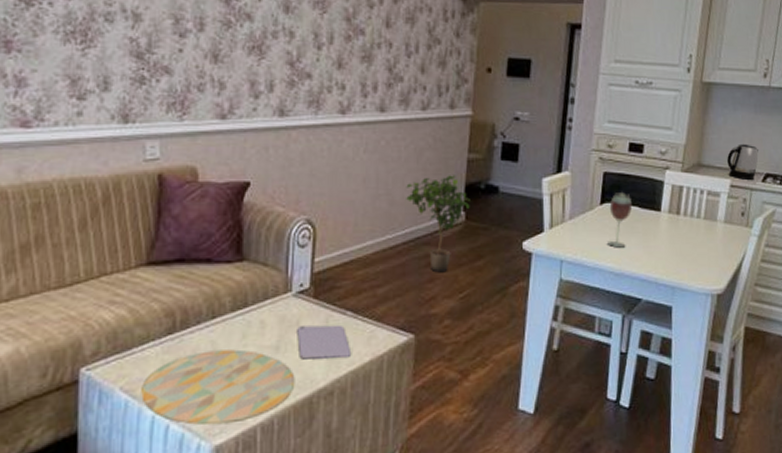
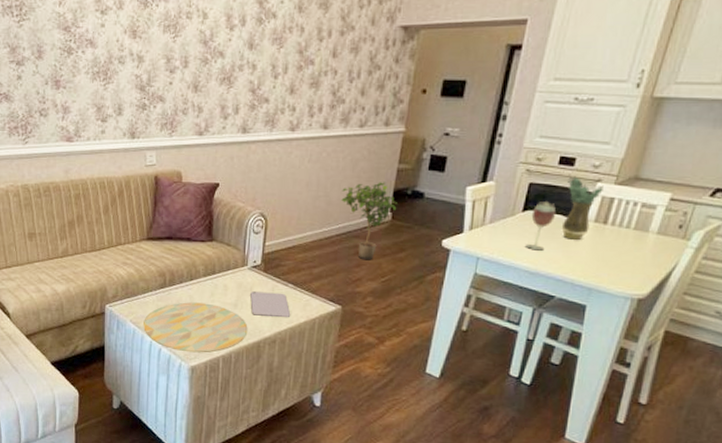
vase: none [639,162,672,233] -> present [561,175,604,240]
kettle: present [727,143,759,181] -> none [669,158,711,195]

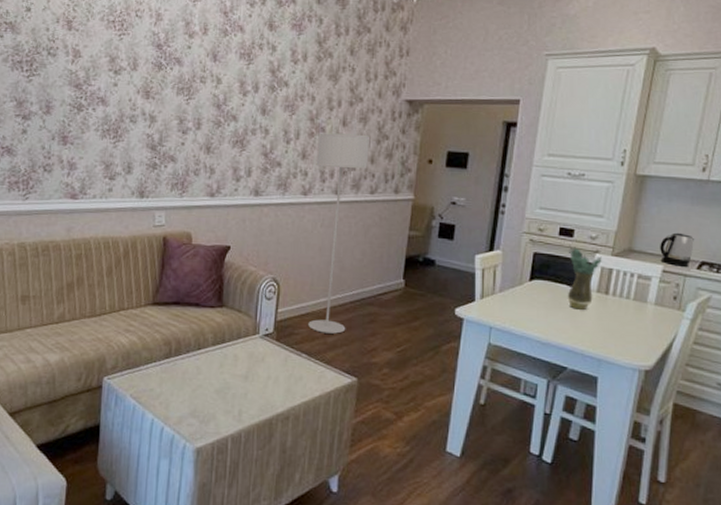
decorative tray: present [143,302,248,353] -> none [145,374,259,432]
tablet: present [250,291,291,318] -> none [262,362,305,392]
floor lamp: none [295,65,362,265] -> present [308,133,371,334]
potted plant: present [341,182,397,261] -> none [354,248,409,329]
wineglass: present [526,201,556,251] -> none [536,271,560,320]
kettle: none [669,158,711,195] -> present [660,232,694,268]

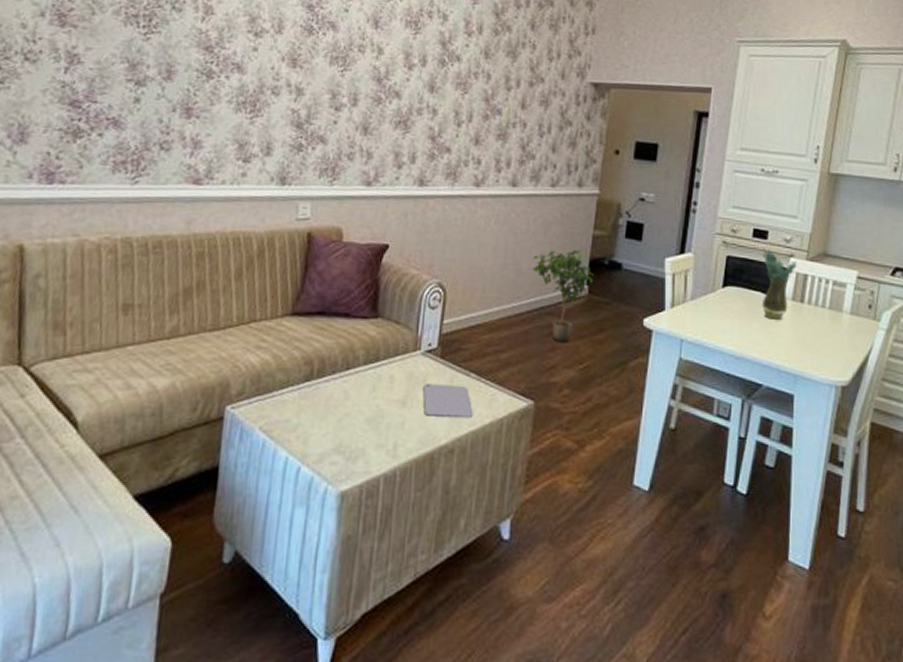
tablet: none [262,362,305,392] -> present [423,384,473,419]
floor lamp: present [308,133,371,334] -> none [478,115,552,349]
potted plant: none [354,248,409,329] -> present [532,249,594,343]
kettle: present [660,232,694,268] -> none [854,236,888,274]

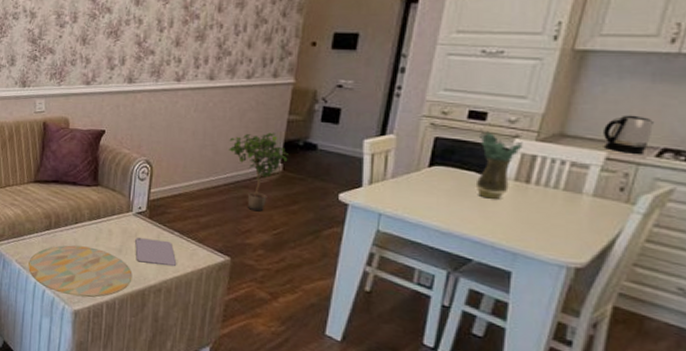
decorative tray: none [277,400,419,471] -> present [28,245,133,297]
kettle: none [854,236,888,274] -> present [603,115,653,155]

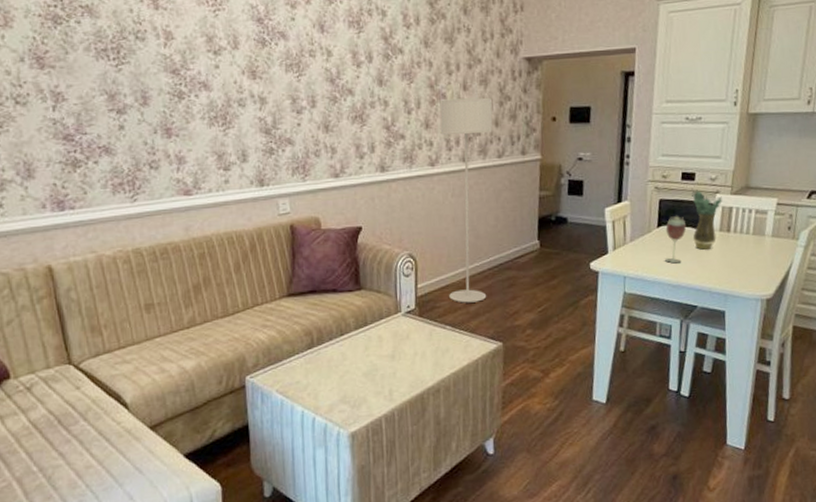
decorative tray: present [28,245,133,297] -> none [292,359,409,417]
tablet: present [135,238,177,267] -> none [407,336,452,365]
floor lamp: none [181,19,248,215] -> present [439,97,493,303]
potted plant: present [229,132,288,212] -> none [488,210,544,292]
wineglass: none [435,157,467,209] -> present [665,216,686,264]
kettle: present [603,115,653,155] -> none [773,165,804,199]

